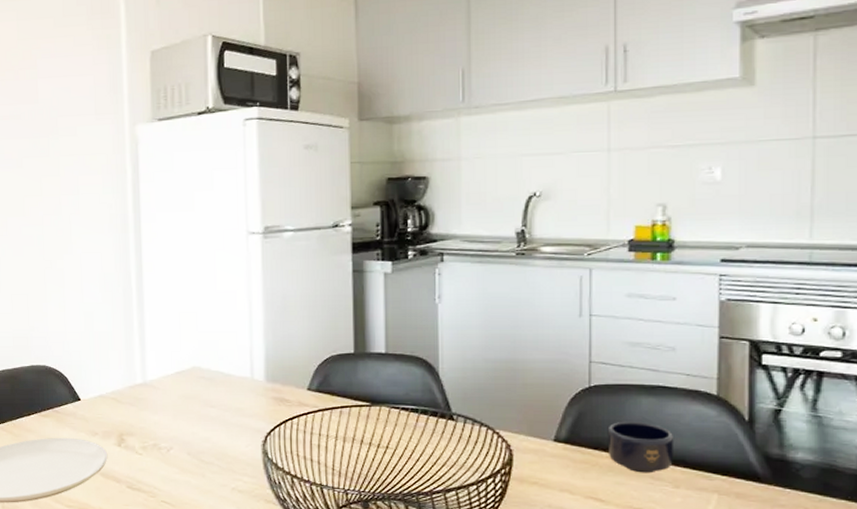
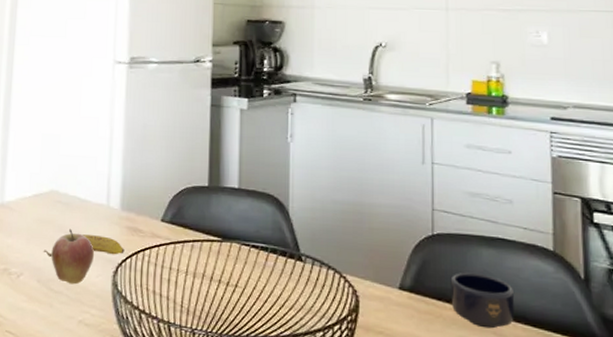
banana: none [190,407,272,431] -> present [43,234,125,258]
apple: none [199,402,242,455] -> present [51,228,94,285]

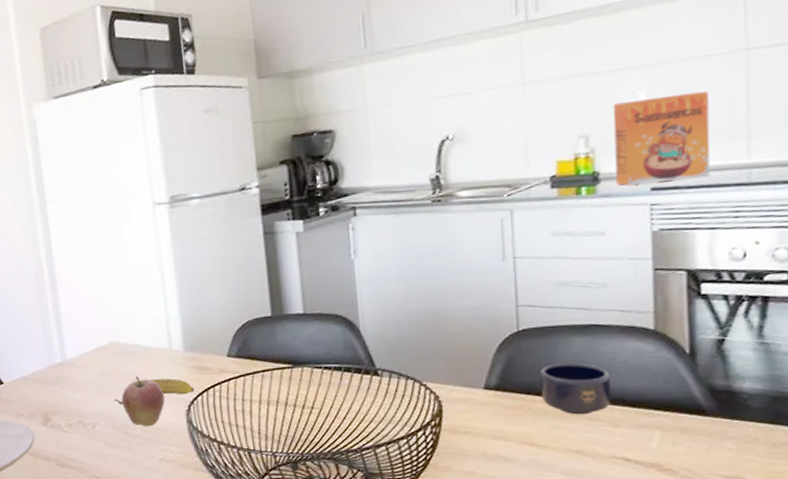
cereal box: none [519,38,600,115] -> present [612,90,711,186]

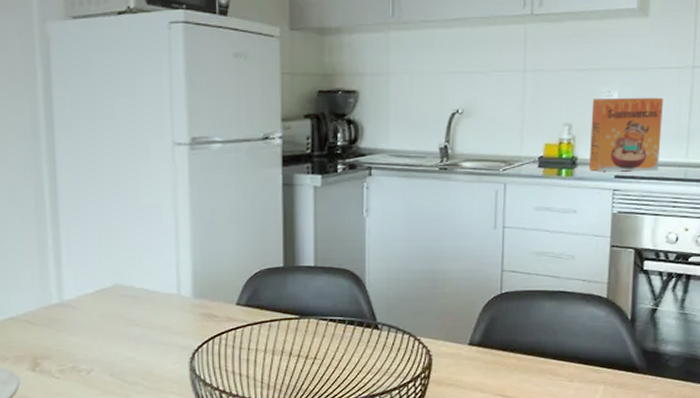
banana: present [113,378,195,406] -> none [113,325,200,351]
apple: present [121,376,165,427] -> none [122,321,168,374]
mug: present [539,362,612,415] -> none [515,323,571,370]

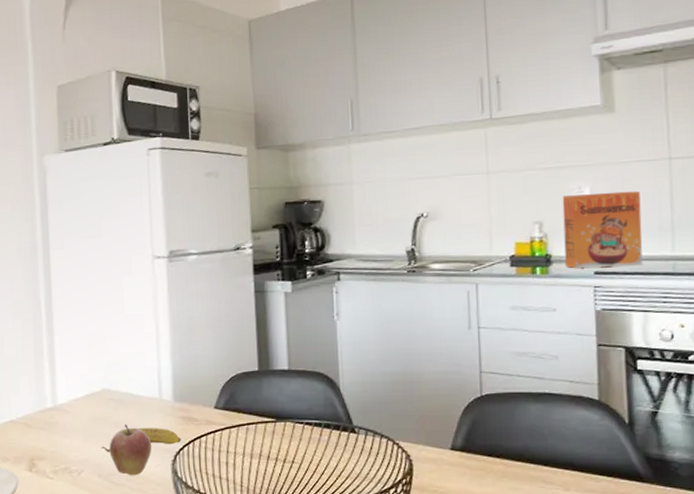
banana: none [113,325,200,351] -> present [101,428,181,453]
apple: none [122,321,168,374] -> present [109,424,151,476]

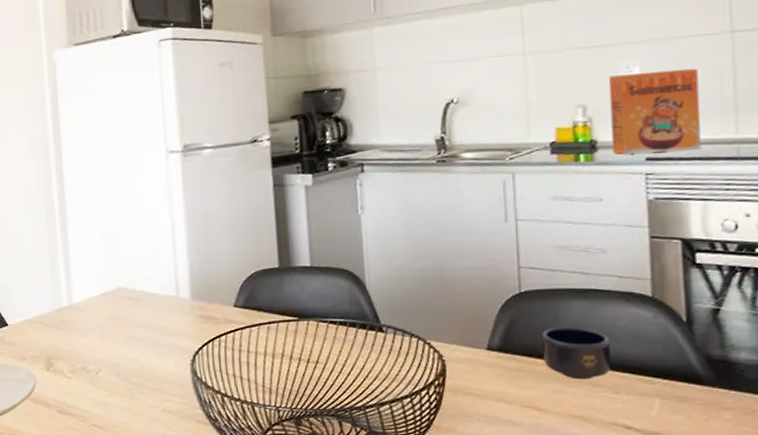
banana: present [101,428,181,453] -> none [118,327,200,353]
apple: present [109,424,151,476] -> none [126,323,170,376]
mug: none [500,427,563,478] -> present [541,326,612,380]

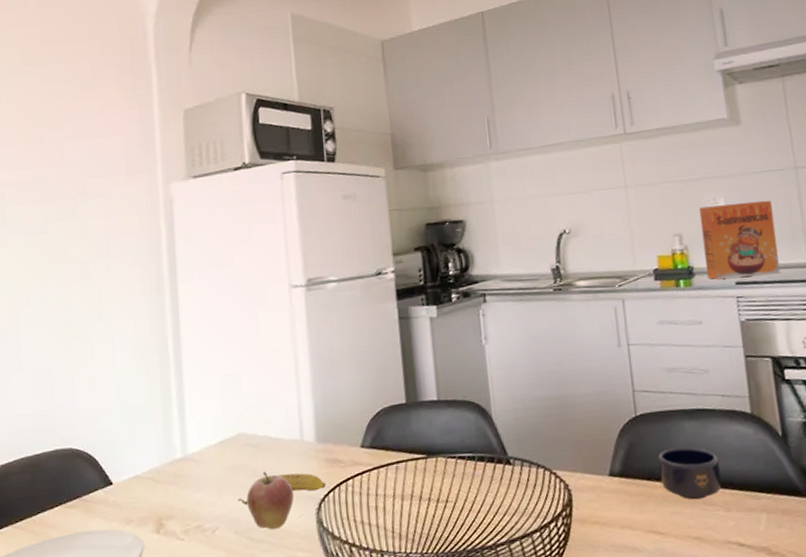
banana: none [118,327,200,353] -> present [237,473,326,506]
apple: none [126,323,170,376] -> present [246,471,294,530]

